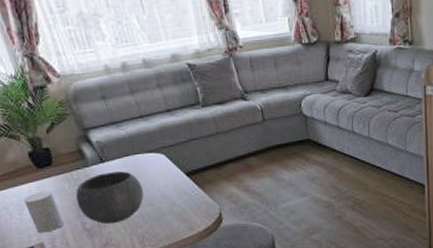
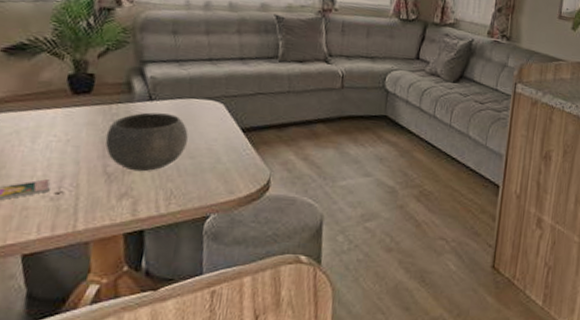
cup: present [24,190,64,233] -> none [42,120,83,170]

